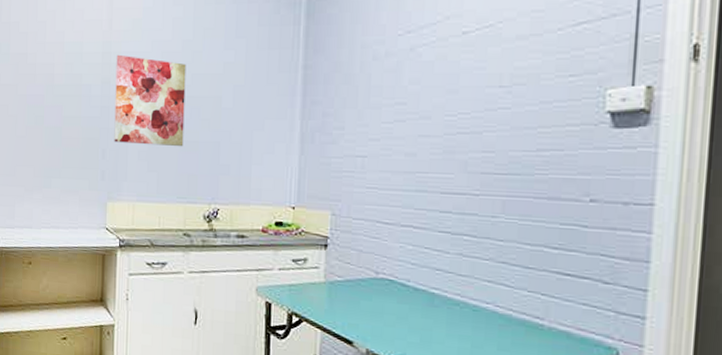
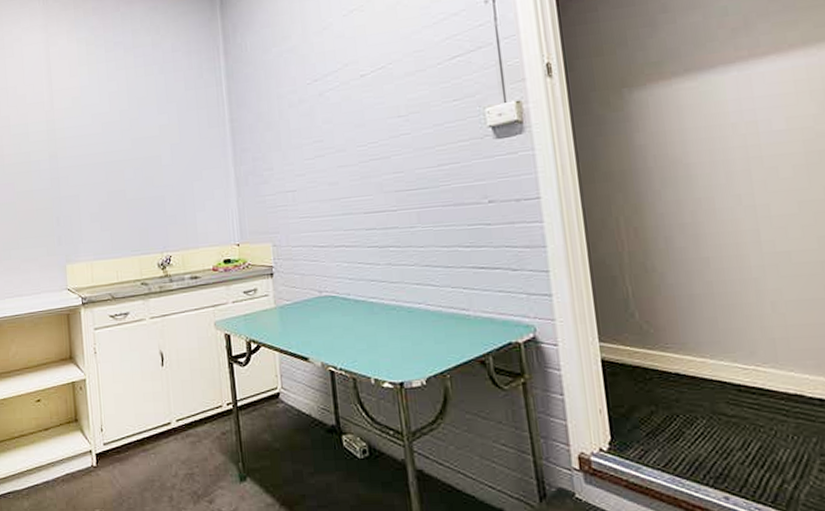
wall art: present [114,54,186,147] -> none [60,130,132,209]

